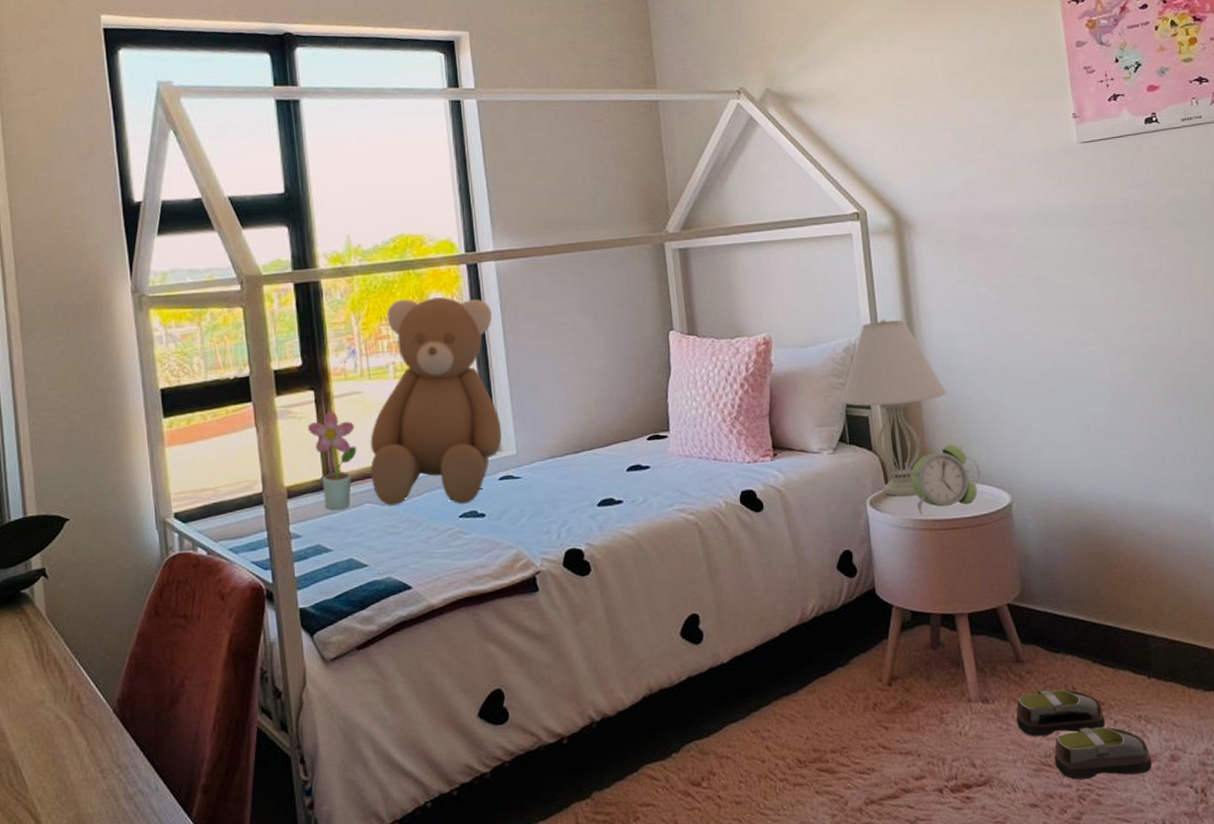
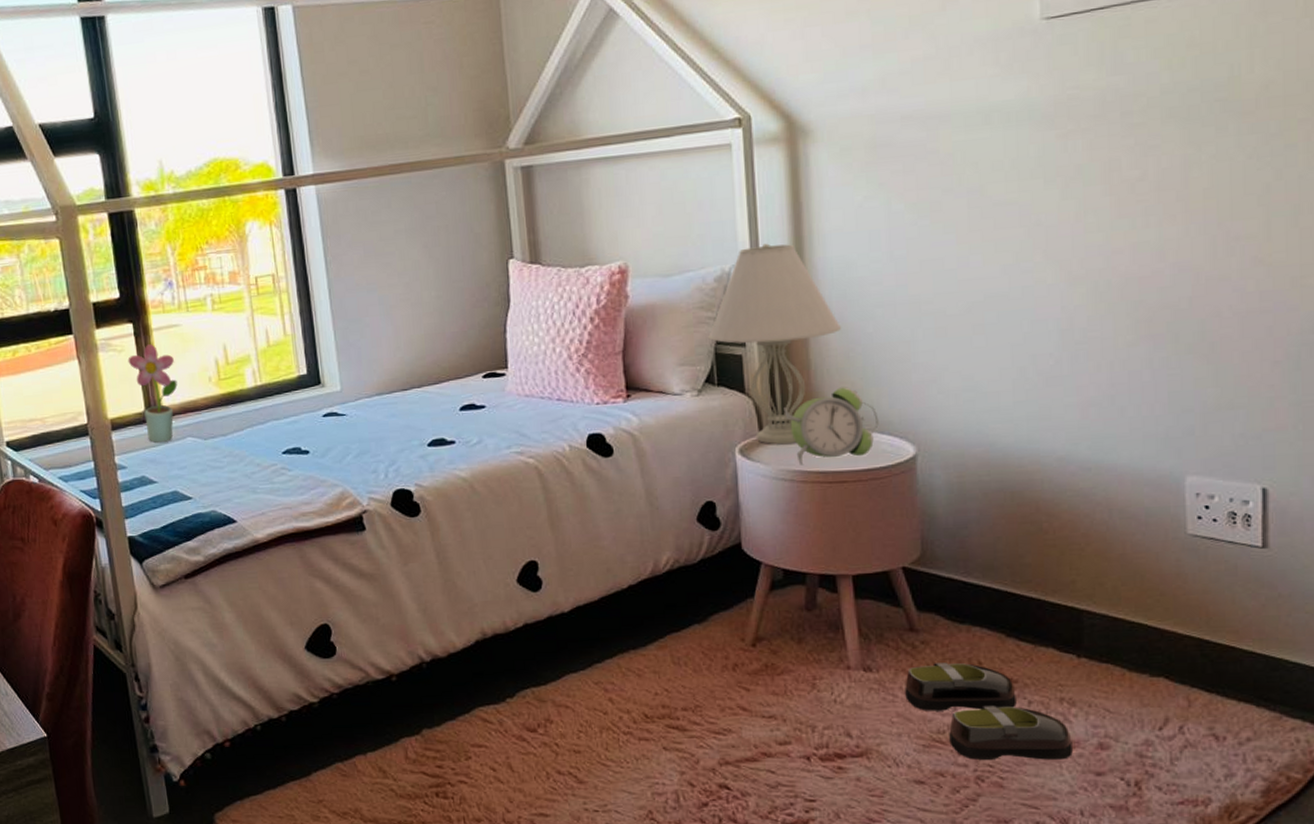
teddy bear: present [370,297,502,506] -> none [190,225,325,441]

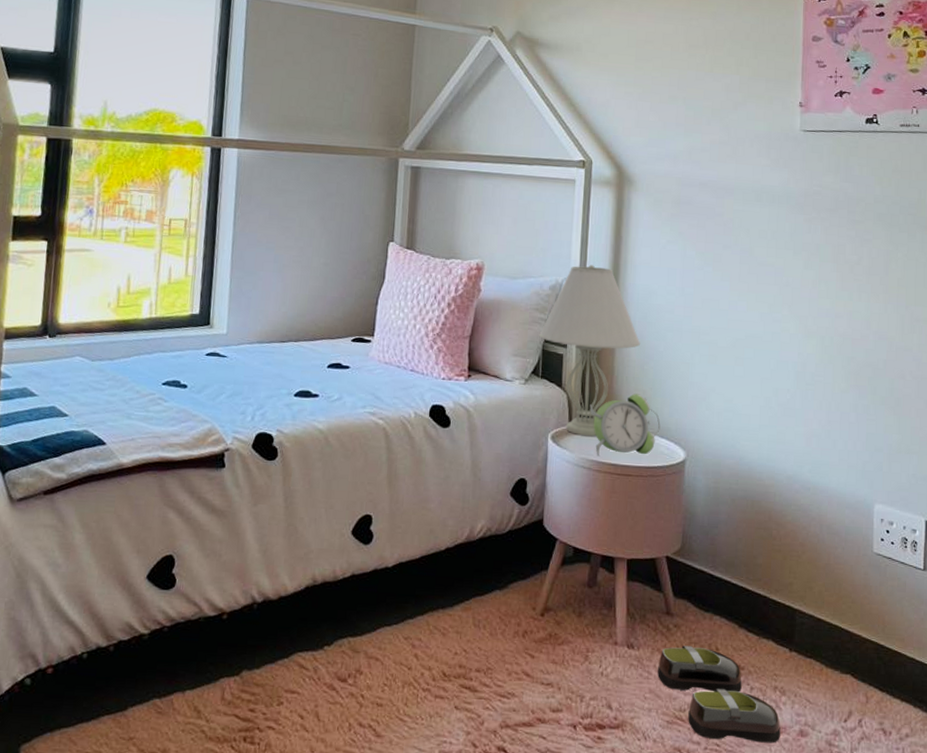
potted flower: present [128,344,178,443] -> none [35,263,79,358]

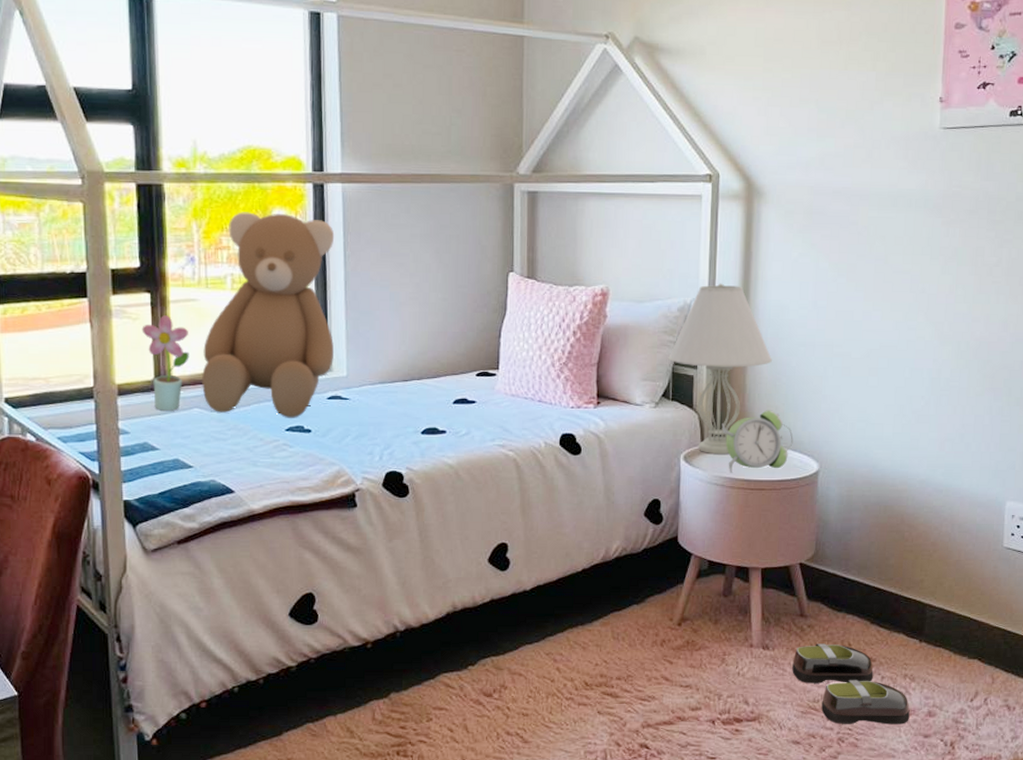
potted flower: none [35,263,79,358] -> present [142,315,189,411]
teddy bear: none [86,169,227,373] -> present [202,212,335,418]

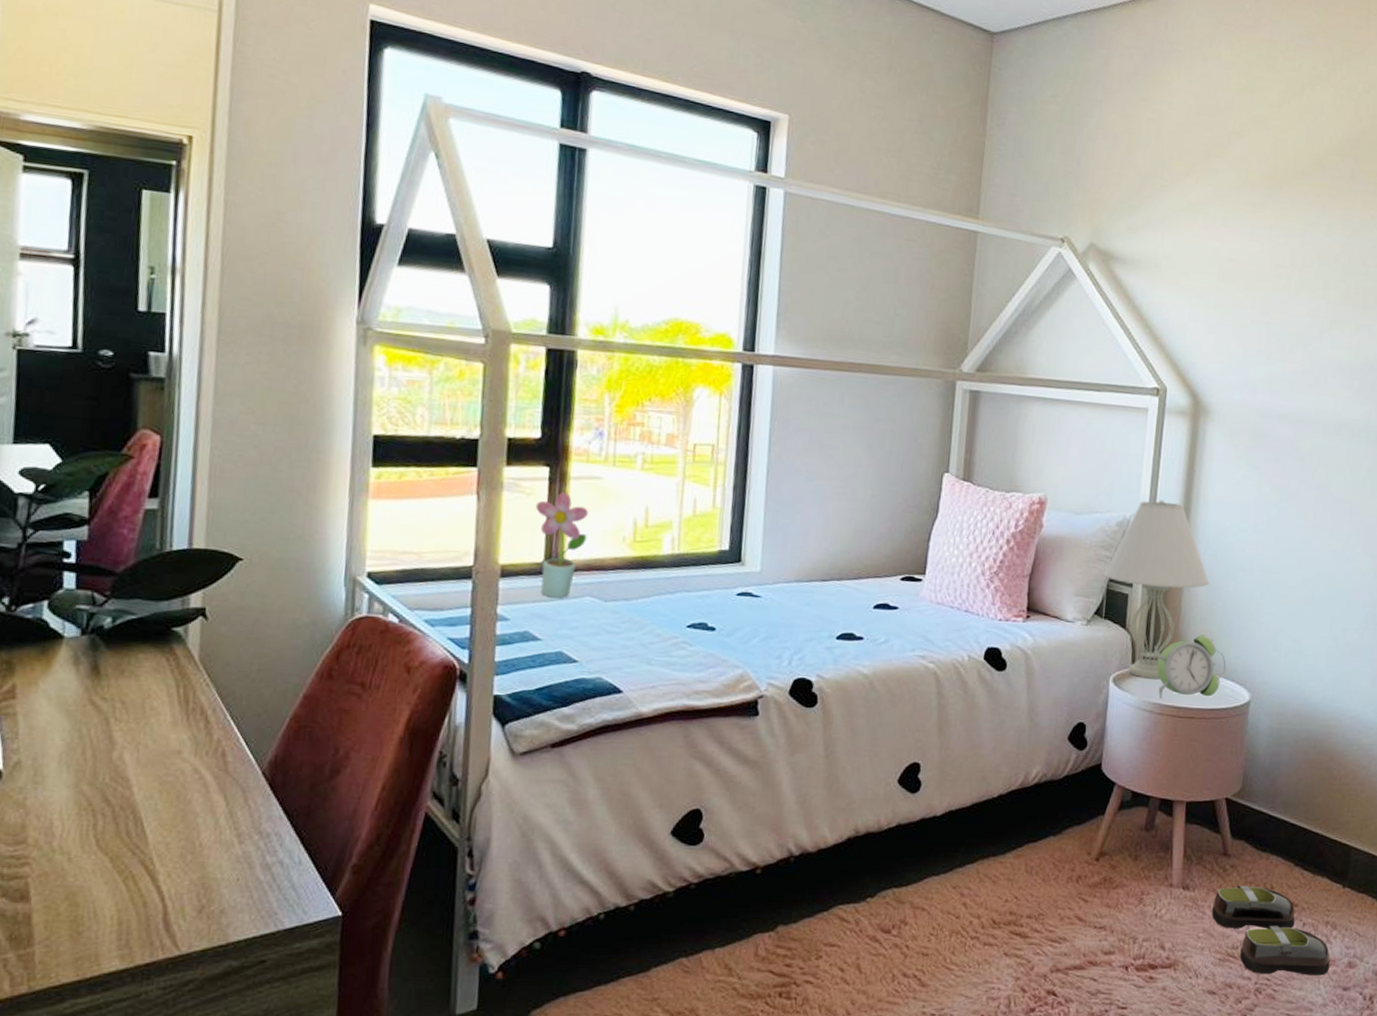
teddy bear: present [202,212,335,418] -> none [597,387,761,614]

